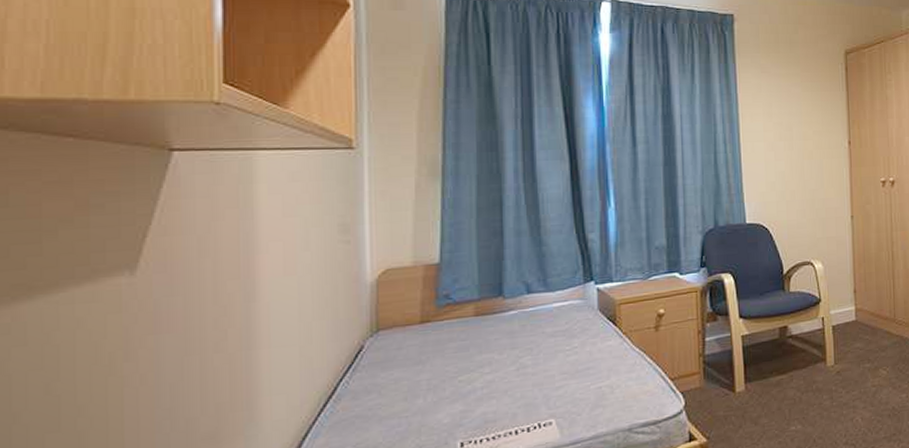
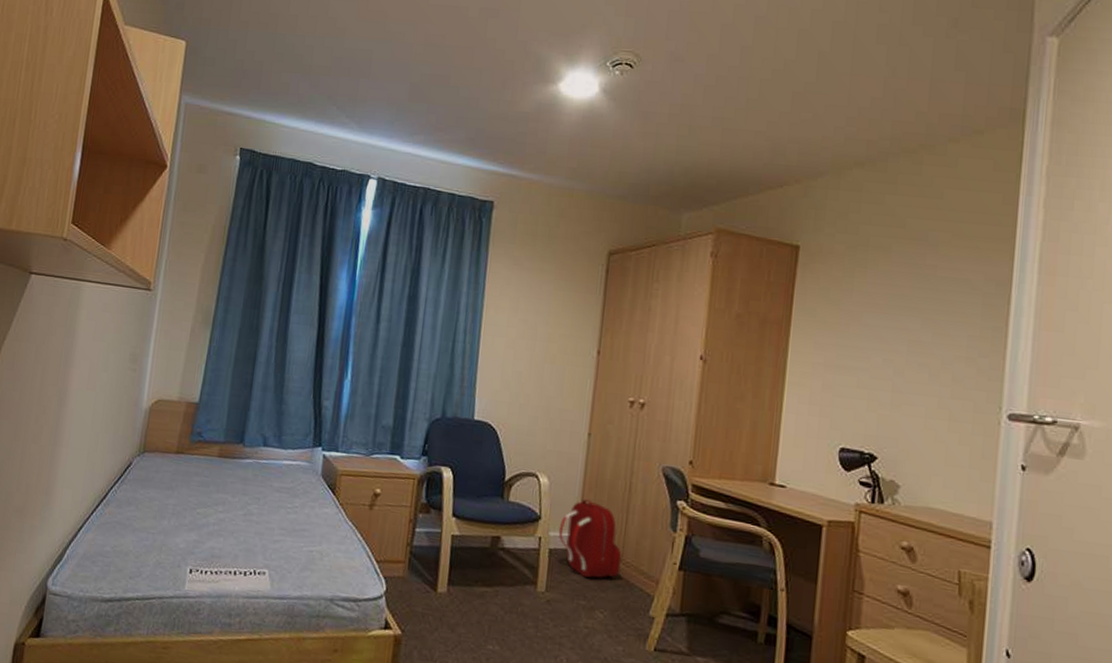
backpack: none [839,274,895,343] -> present [559,499,622,578]

